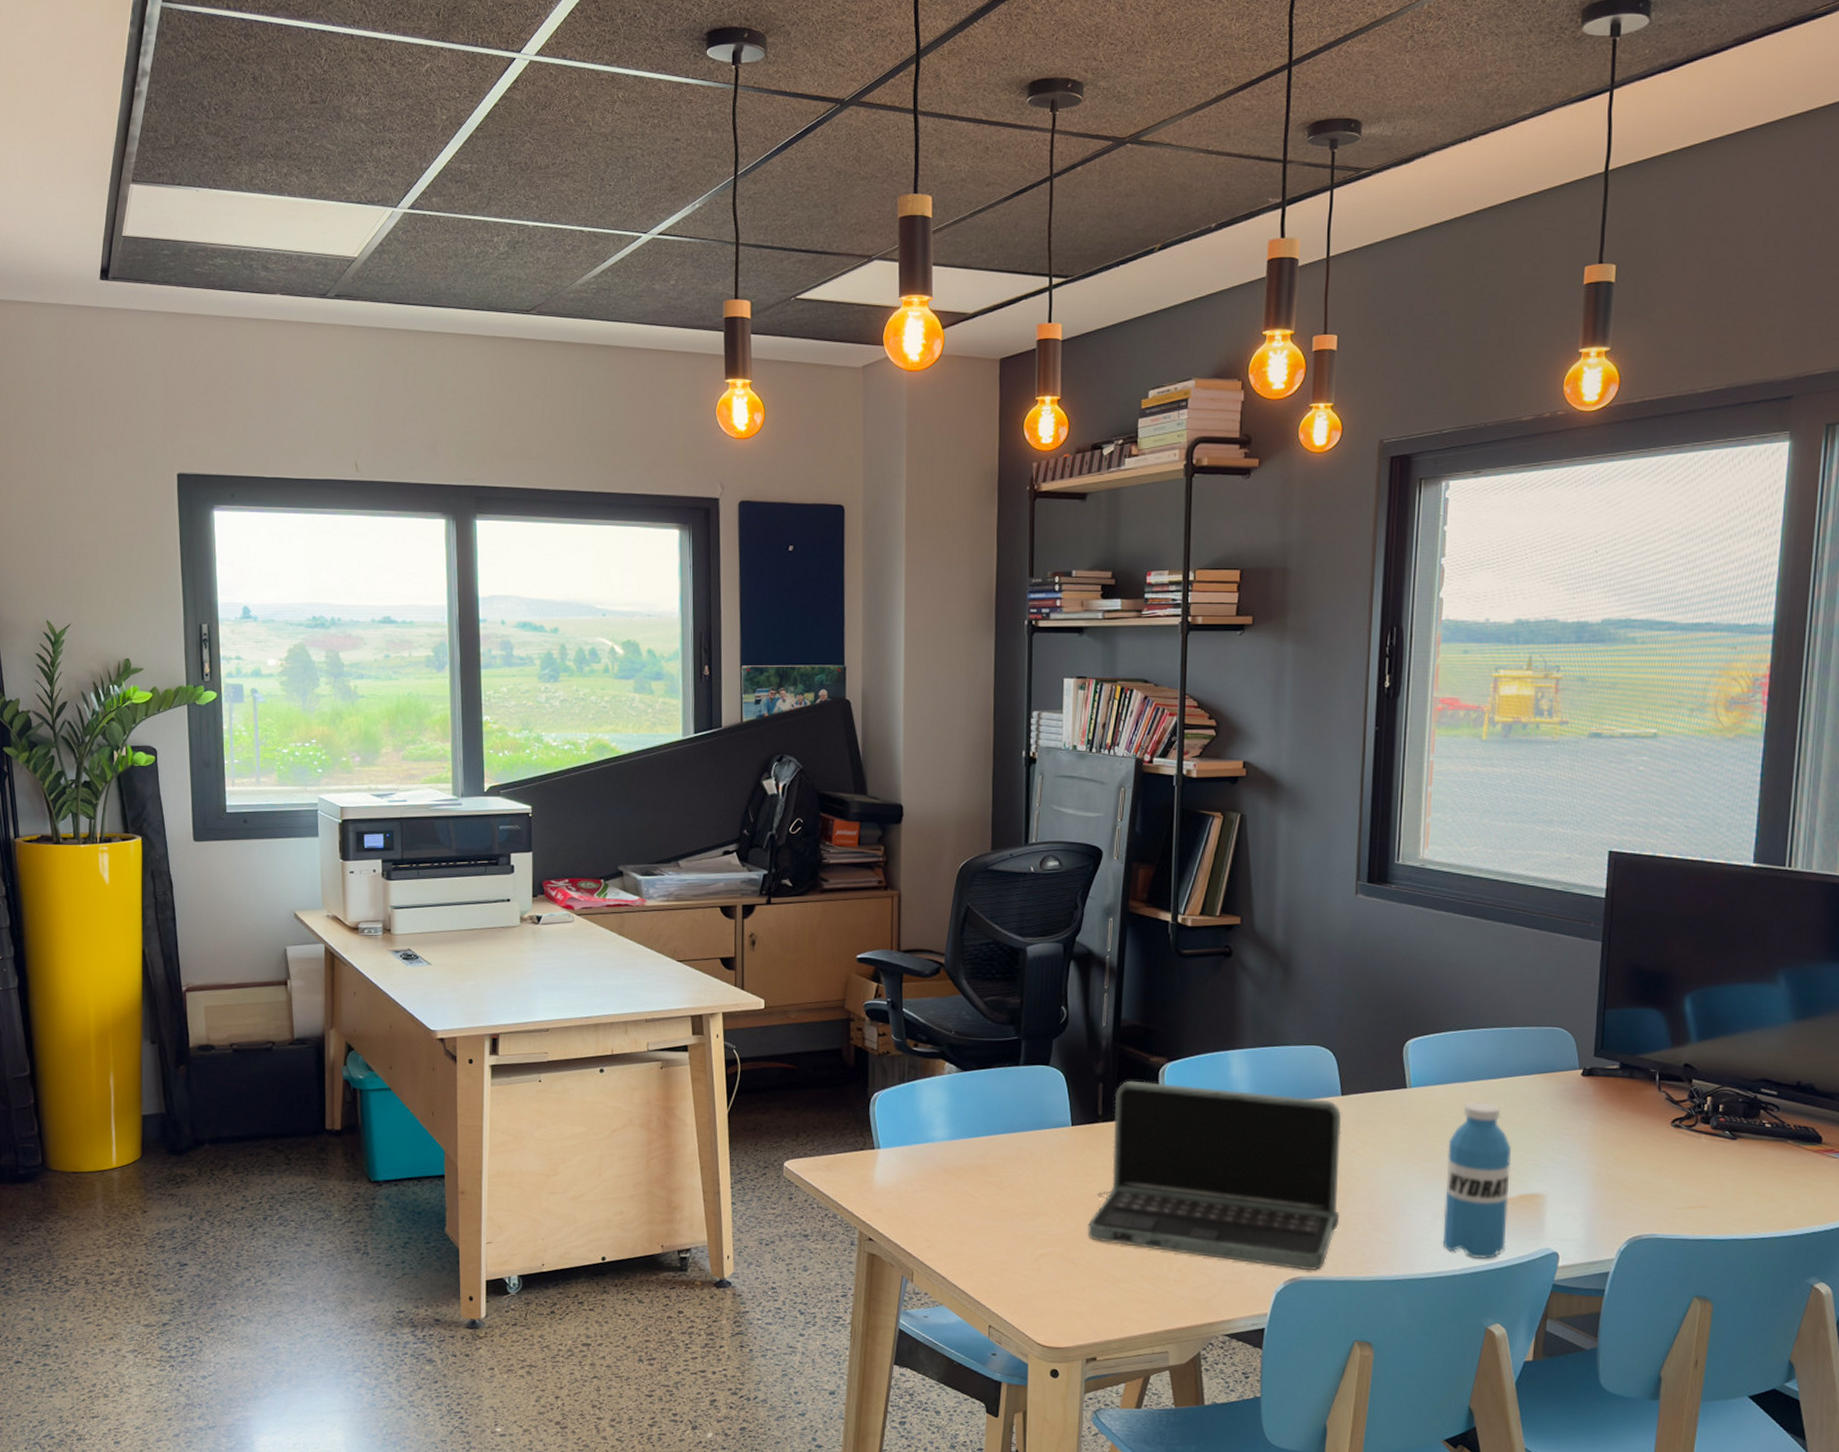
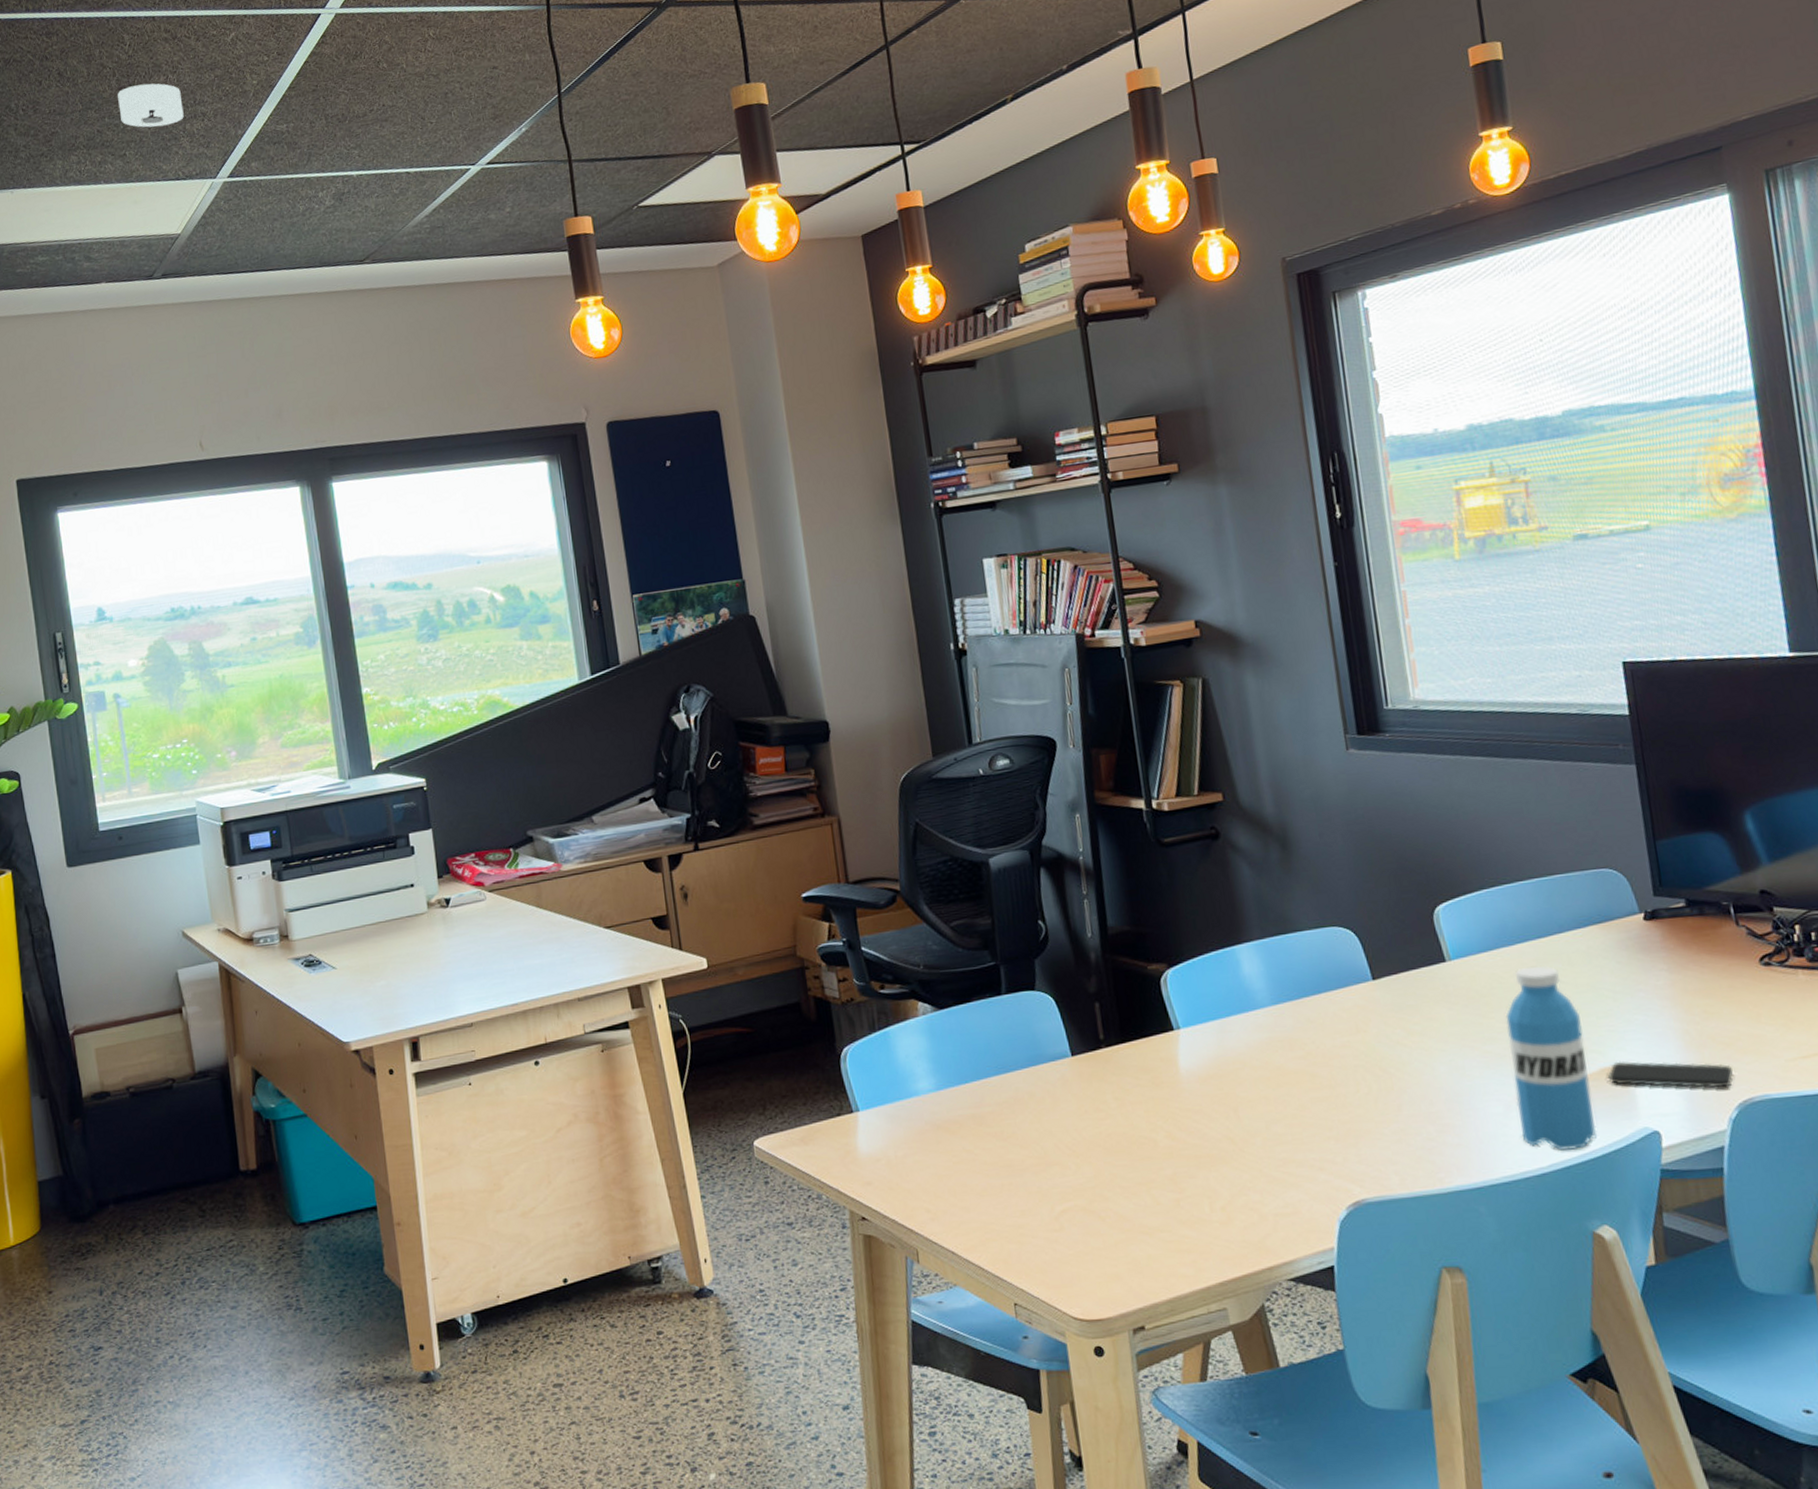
smoke detector: none [309,101,372,147] -> present [118,83,184,128]
laptop: present [1088,1080,1342,1270] -> none [1109,987,1398,1191]
smartphone: none [1524,1190,1629,1224] -> present [1608,1061,1733,1088]

